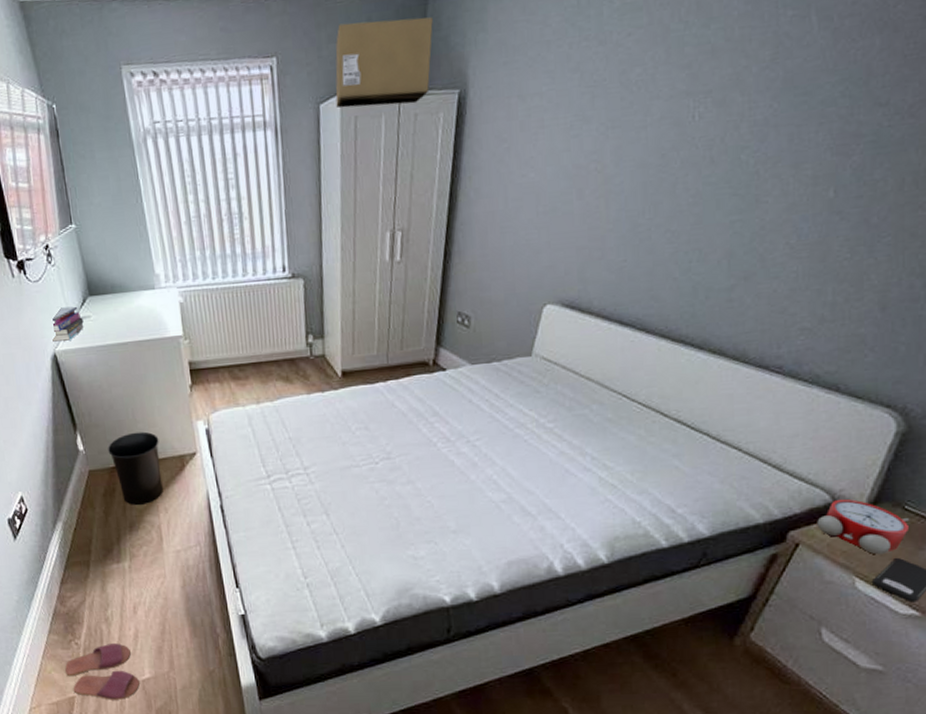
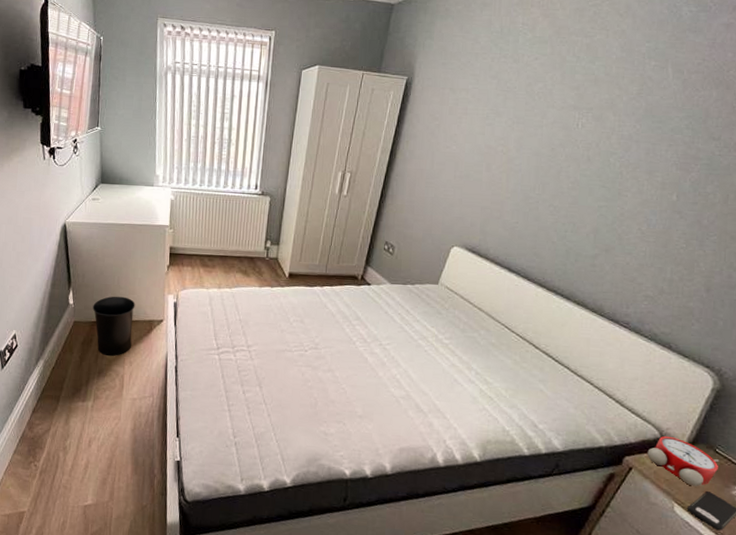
books: present [52,306,84,342] -> none [65,187,93,215]
slippers: present [65,643,140,700] -> none [21,469,82,520]
box: present [335,17,433,109] -> none [314,16,394,81]

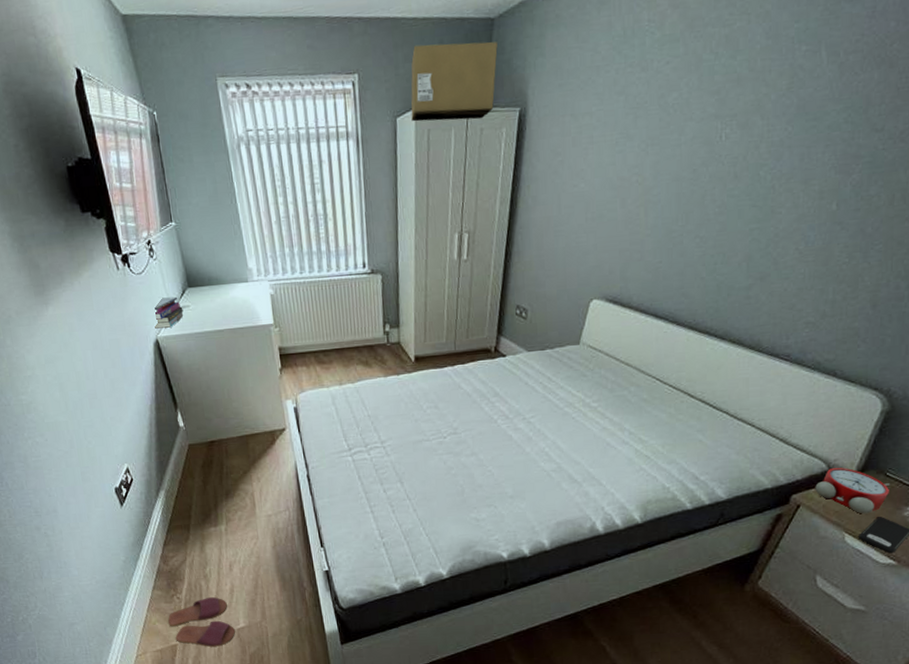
slippers: none [21,469,82,520] -> present [168,597,235,647]
books: none [65,187,93,215] -> present [155,296,184,329]
waste bin: present [93,296,135,356] -> none [206,409,256,475]
box: none [314,16,394,81] -> present [410,42,498,122]

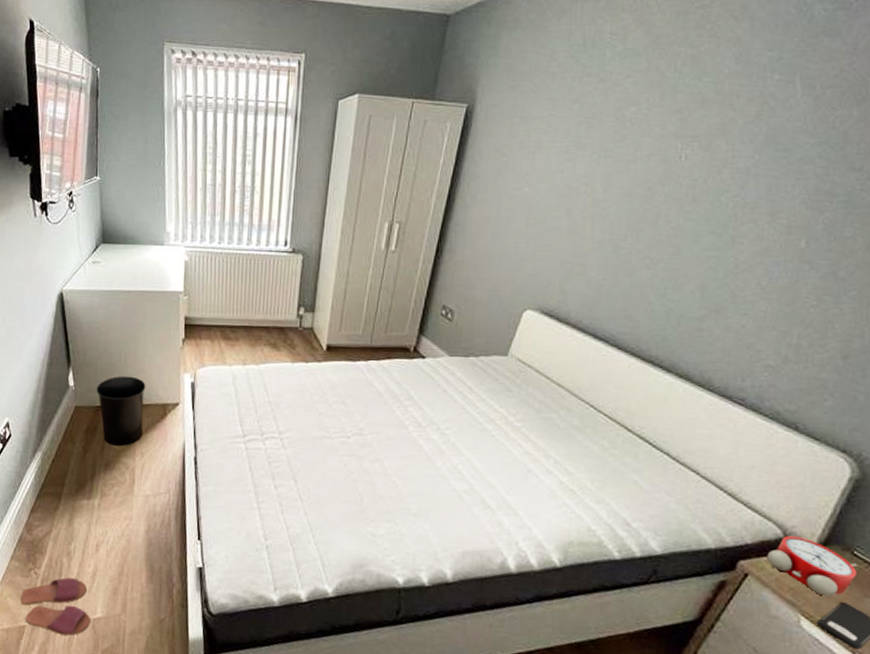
books: present [155,296,184,329] -> none [62,249,93,282]
waste bin: none [206,409,256,475] -> present [96,376,146,446]
box: present [410,42,498,122] -> none [354,32,451,111]

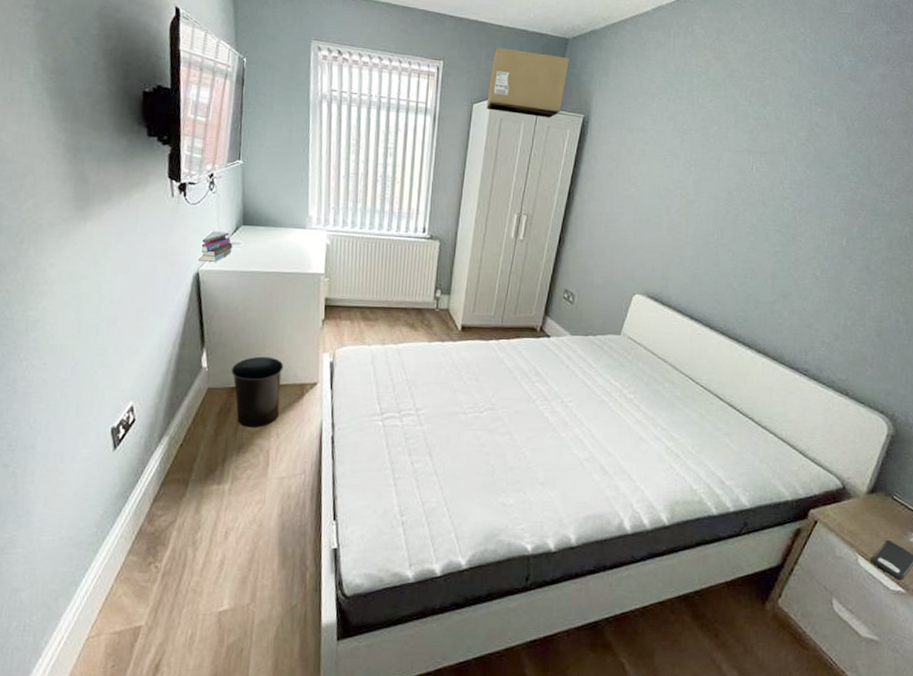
slippers: present [21,577,90,636] -> none [137,569,216,633]
books: none [62,249,93,282] -> present [198,230,233,262]
box: none [354,32,451,111] -> present [486,47,569,119]
alarm clock: present [767,535,858,597] -> none [831,485,897,537]

